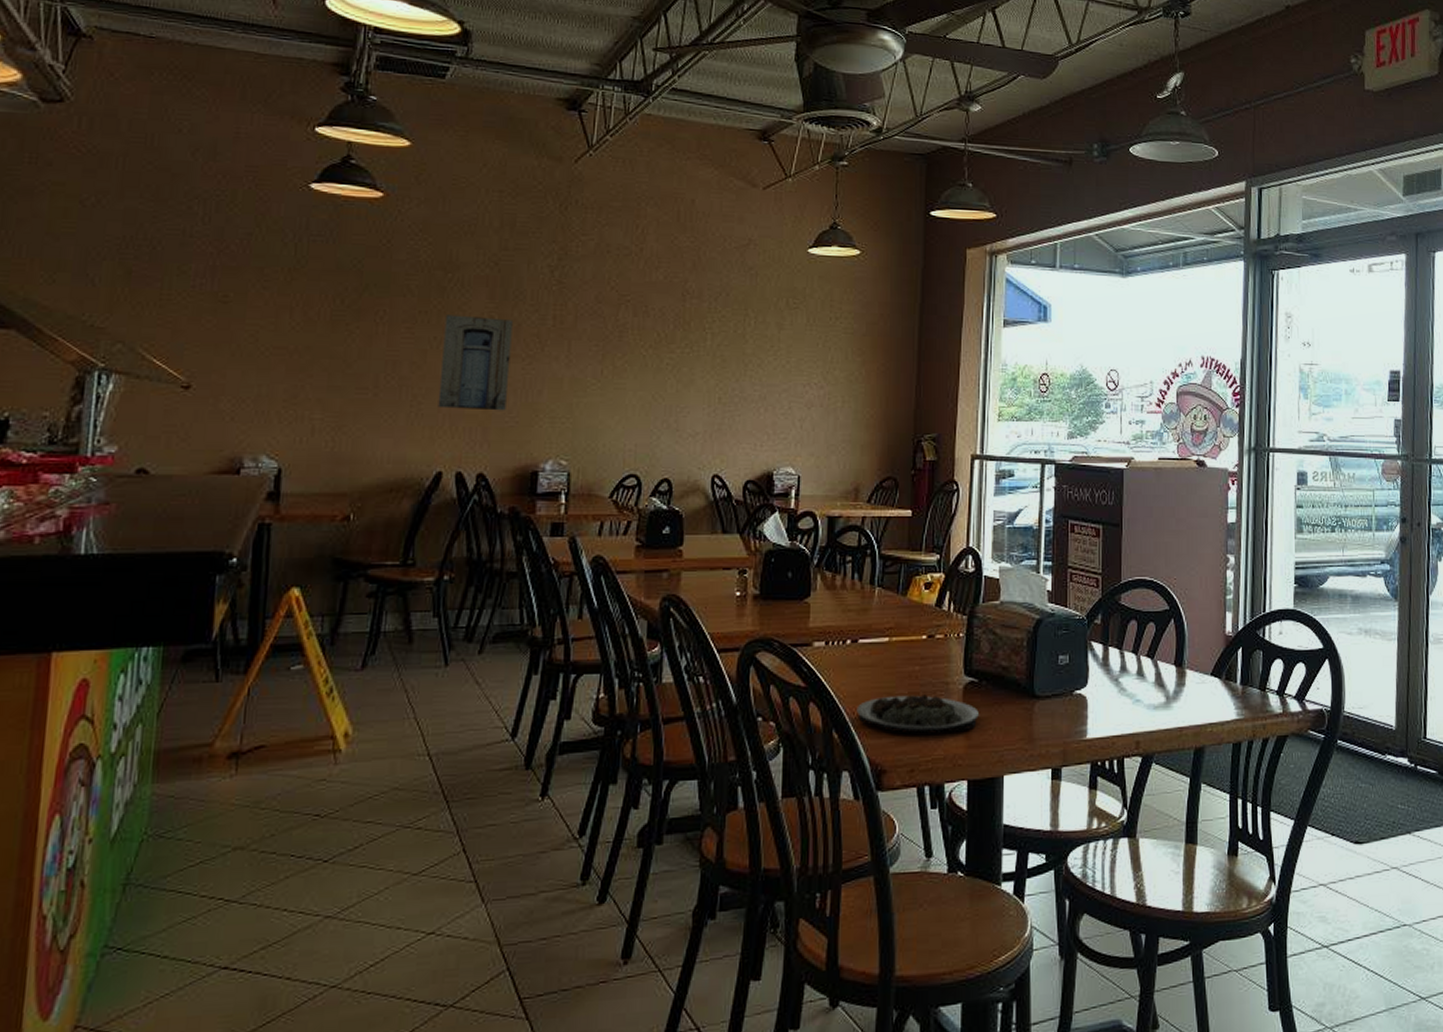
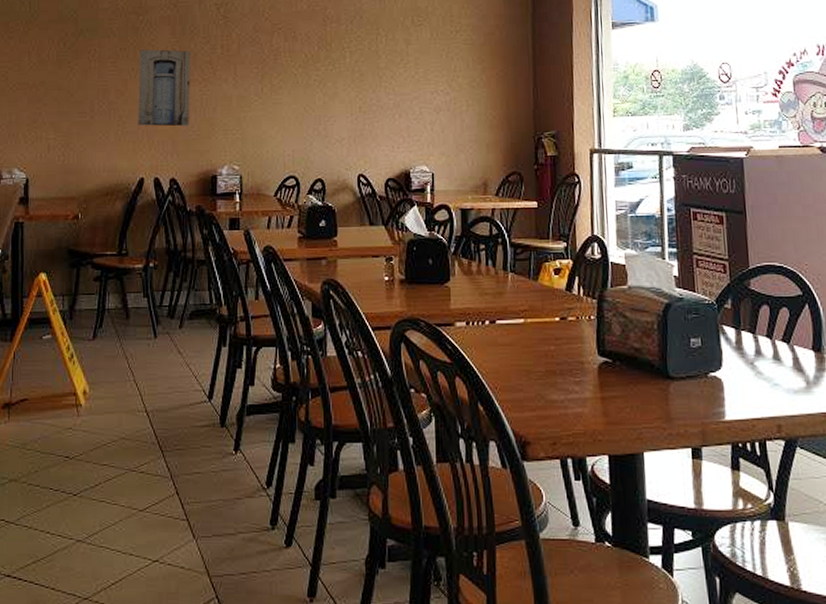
plate: present [856,695,979,735] -> none [498,373,615,410]

